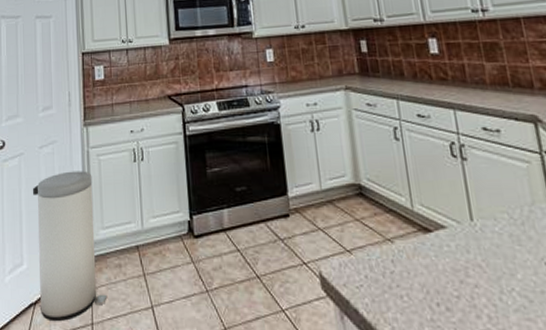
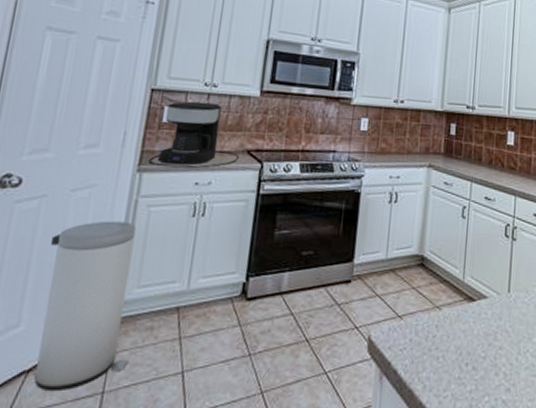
coffee maker: none [91,57,162,120] -> present [148,101,239,169]

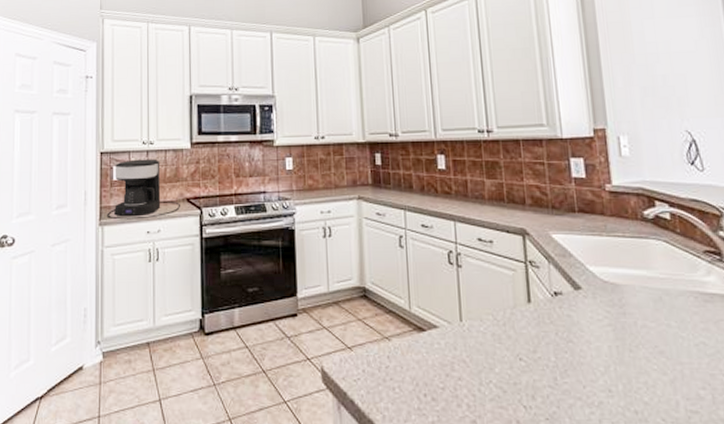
pedal bin: present [34,221,137,392] -> none [42,269,116,415]

